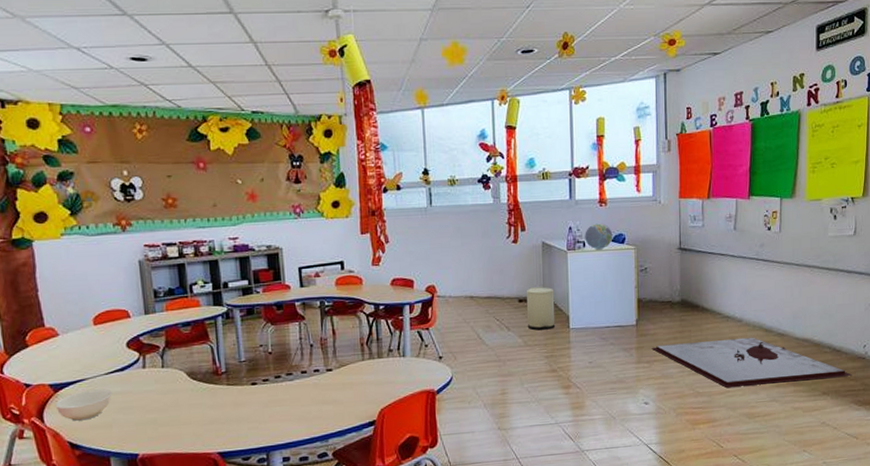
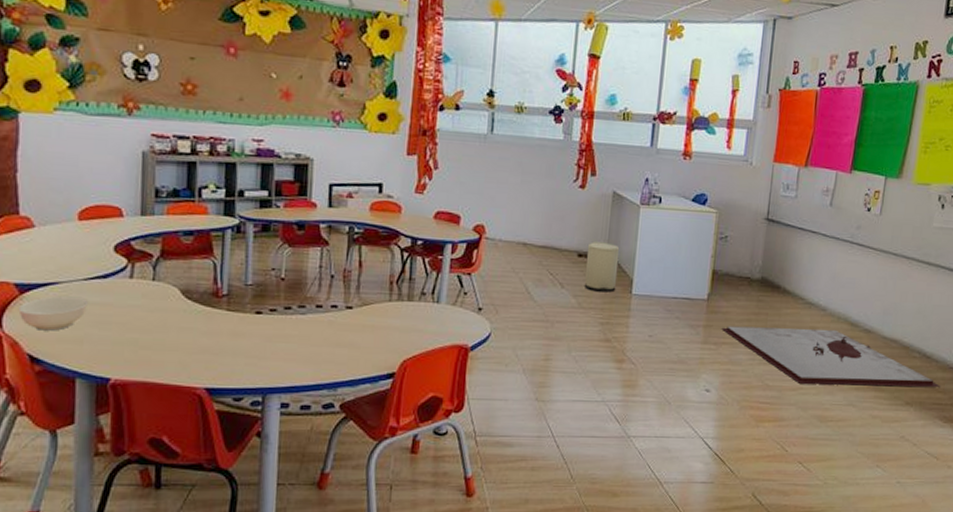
globe: present [585,223,613,250] -> none [662,178,694,209]

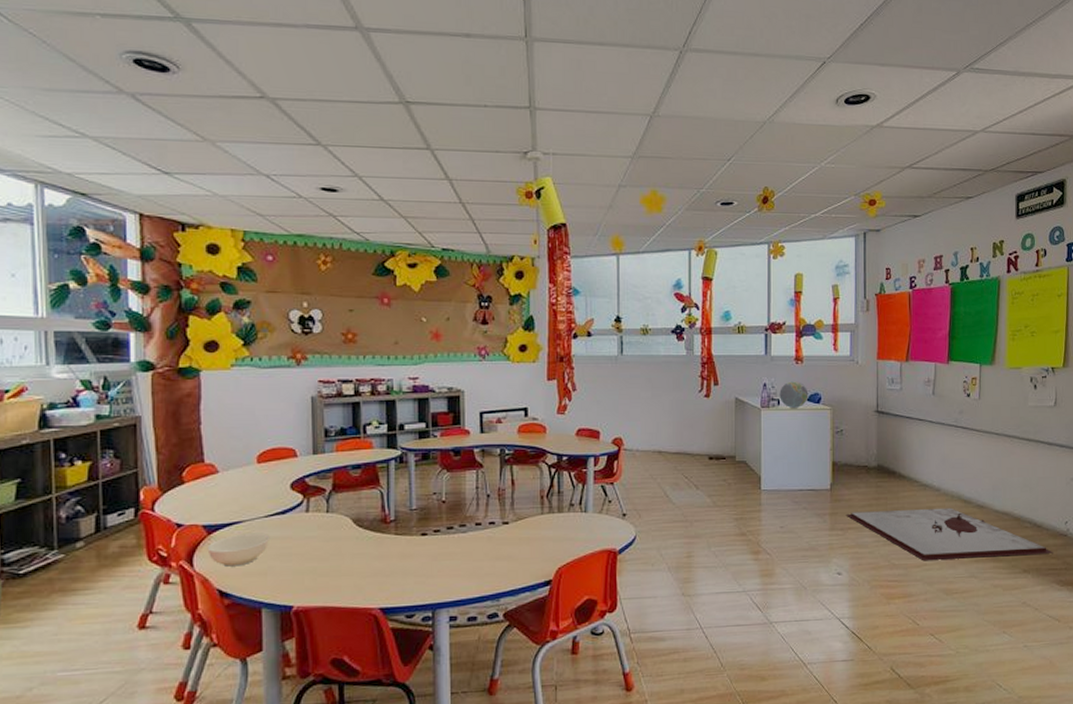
pedal bin: present [584,242,620,293] -> none [716,444,747,490]
globe: none [662,178,694,209] -> present [779,381,809,409]

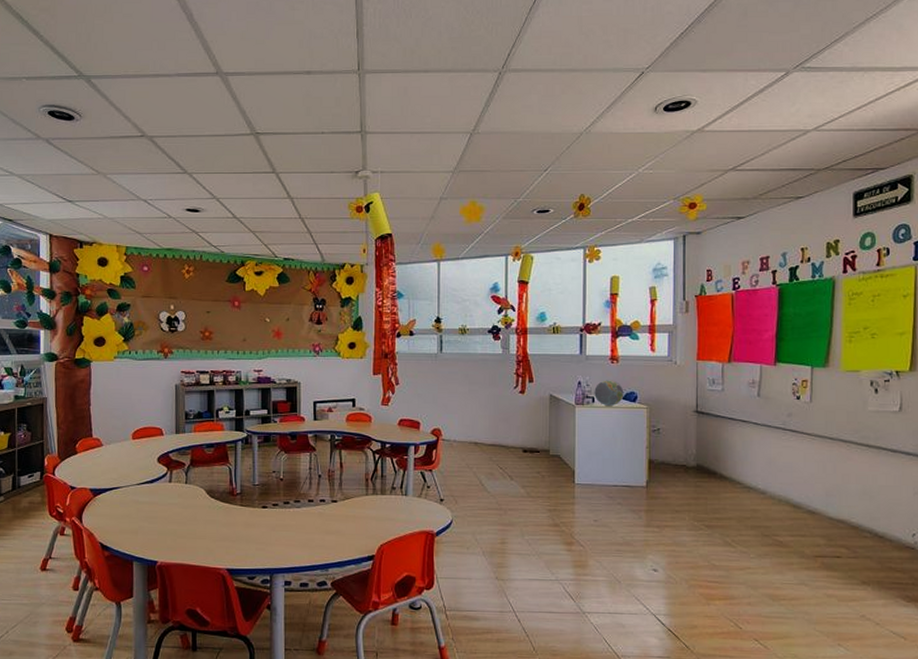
bowl: present [207,533,271,567] -> none [93,497,141,525]
play mat: present [846,507,1054,560] -> none [662,510,899,566]

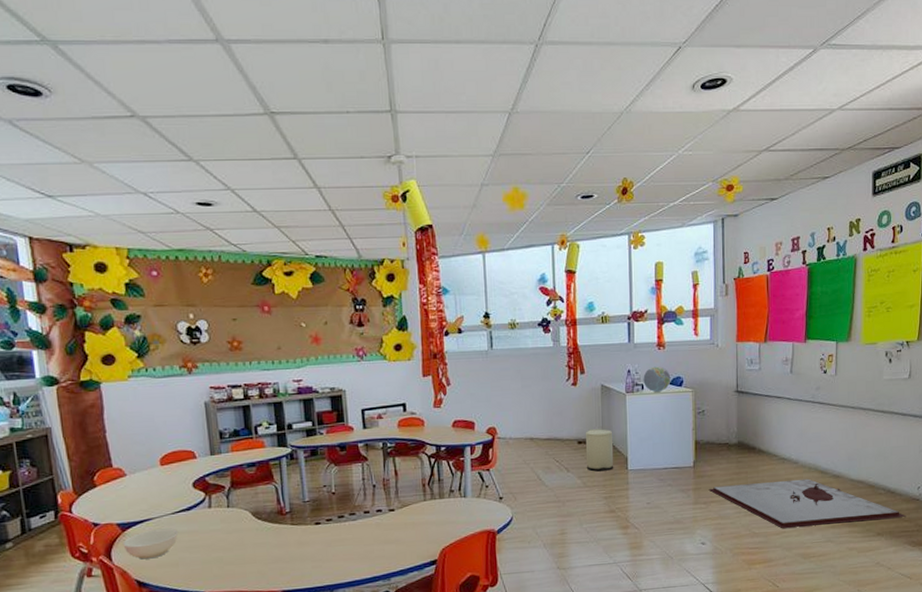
bowl: none [93,497,141,525] -> present [122,528,179,560]
pedal bin: none [530,439,560,483] -> present [585,429,614,472]
play mat: none [662,510,899,566] -> present [708,478,907,528]

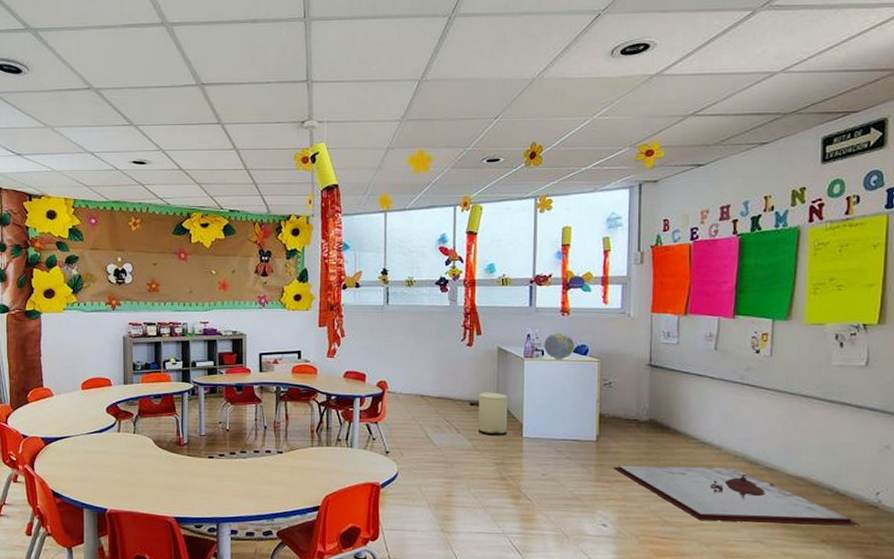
bowl: present [122,528,179,560] -> none [44,446,91,473]

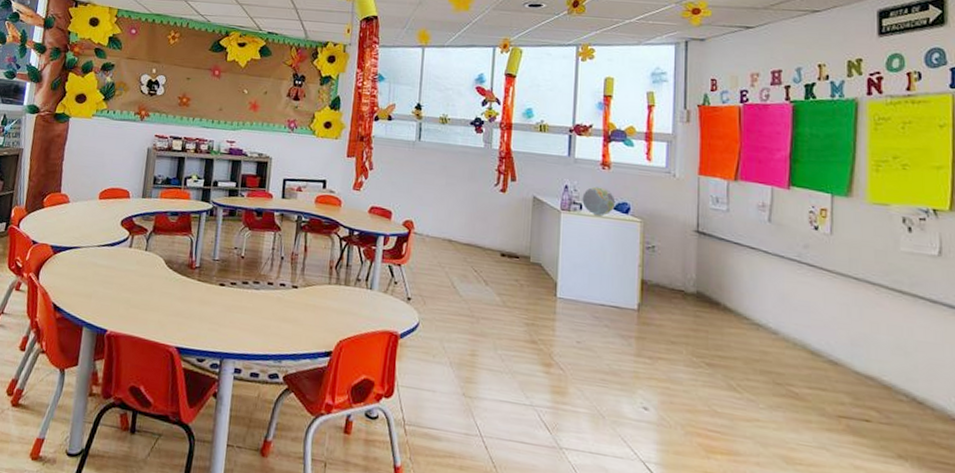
pedal bin: present [477,392,508,436] -> none [508,243,542,294]
play mat: present [613,465,861,525] -> none [656,340,944,442]

